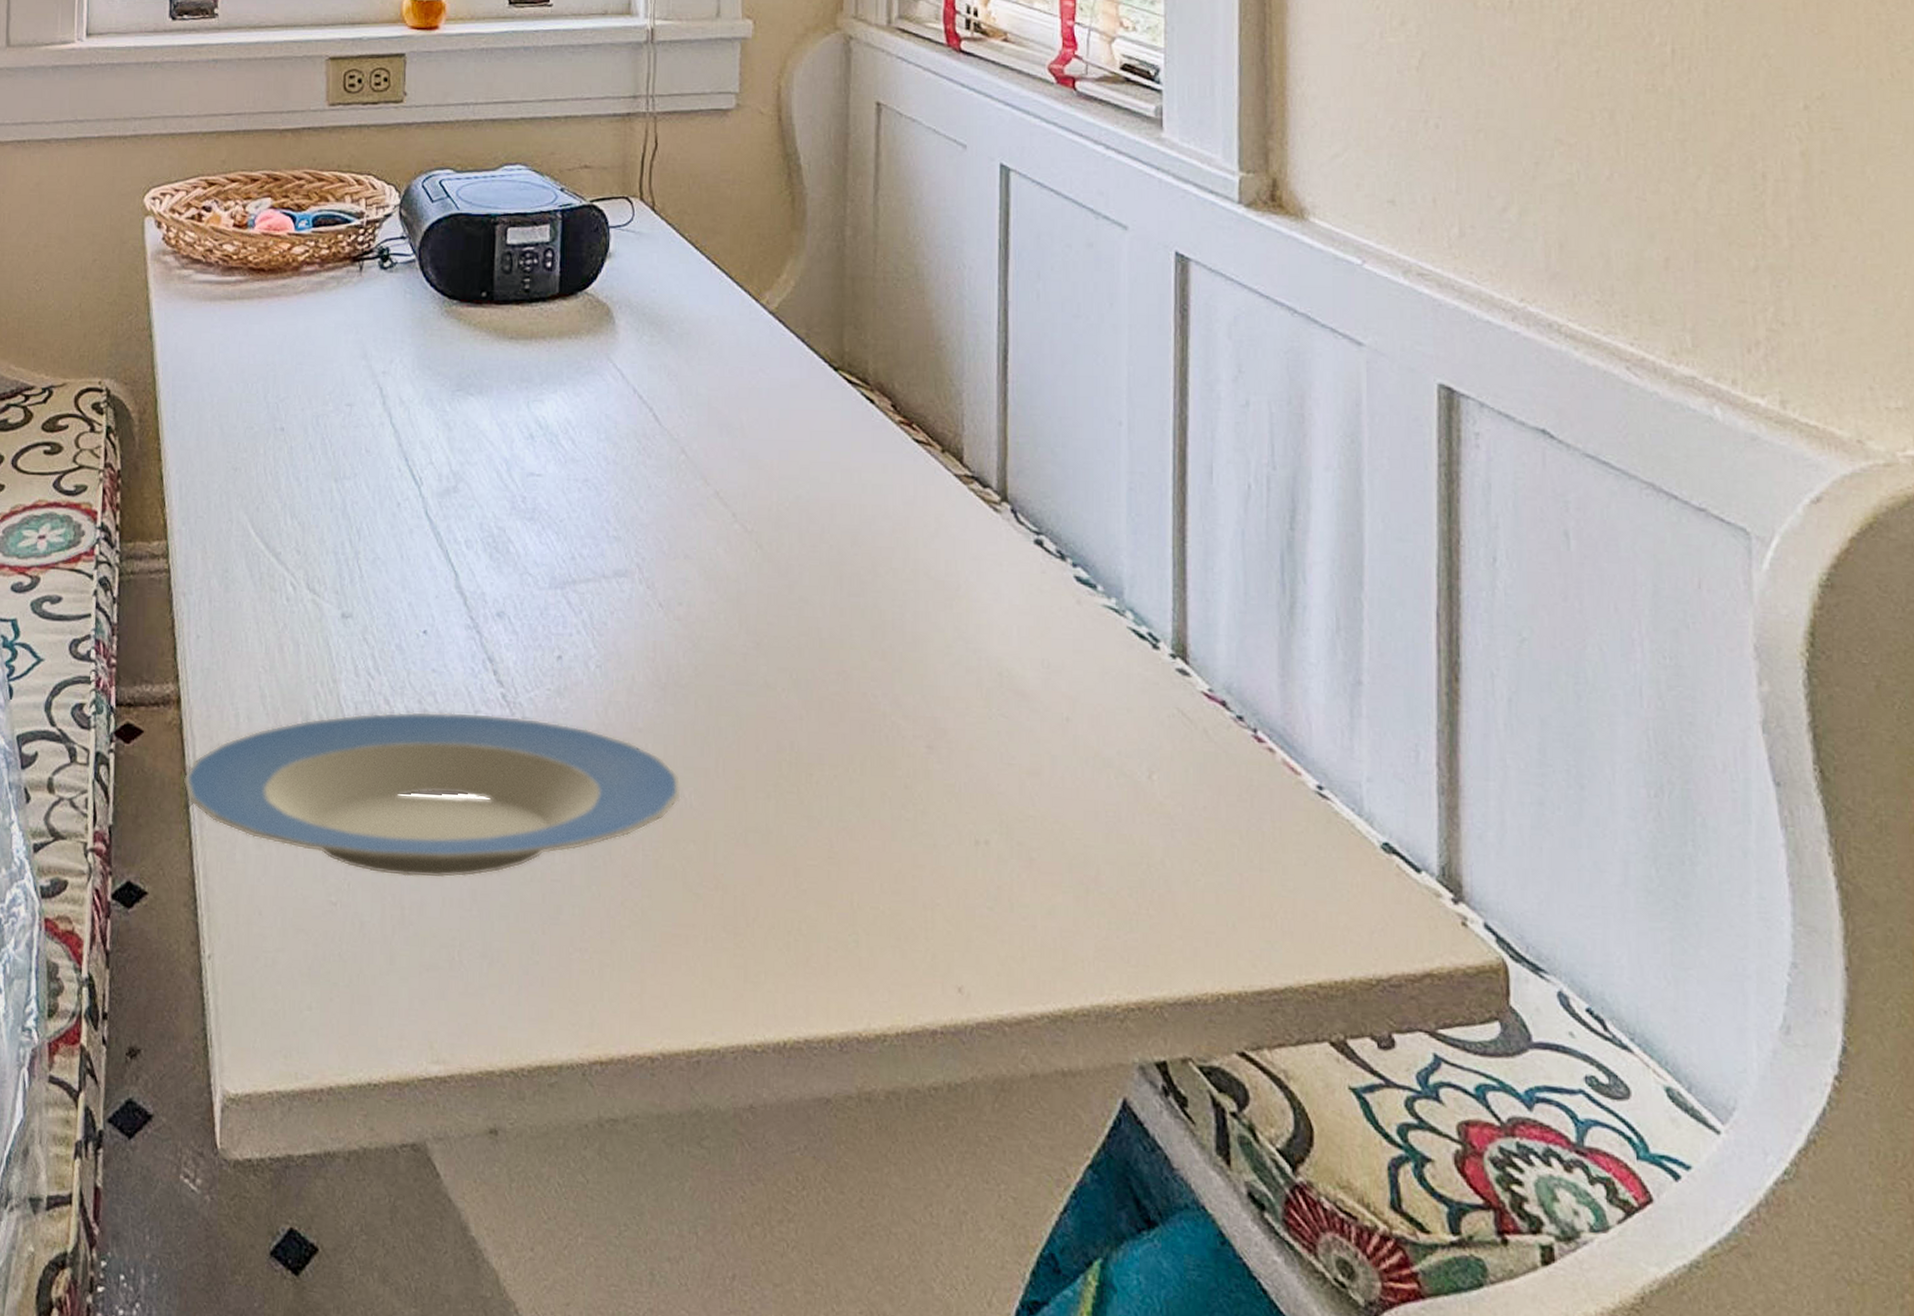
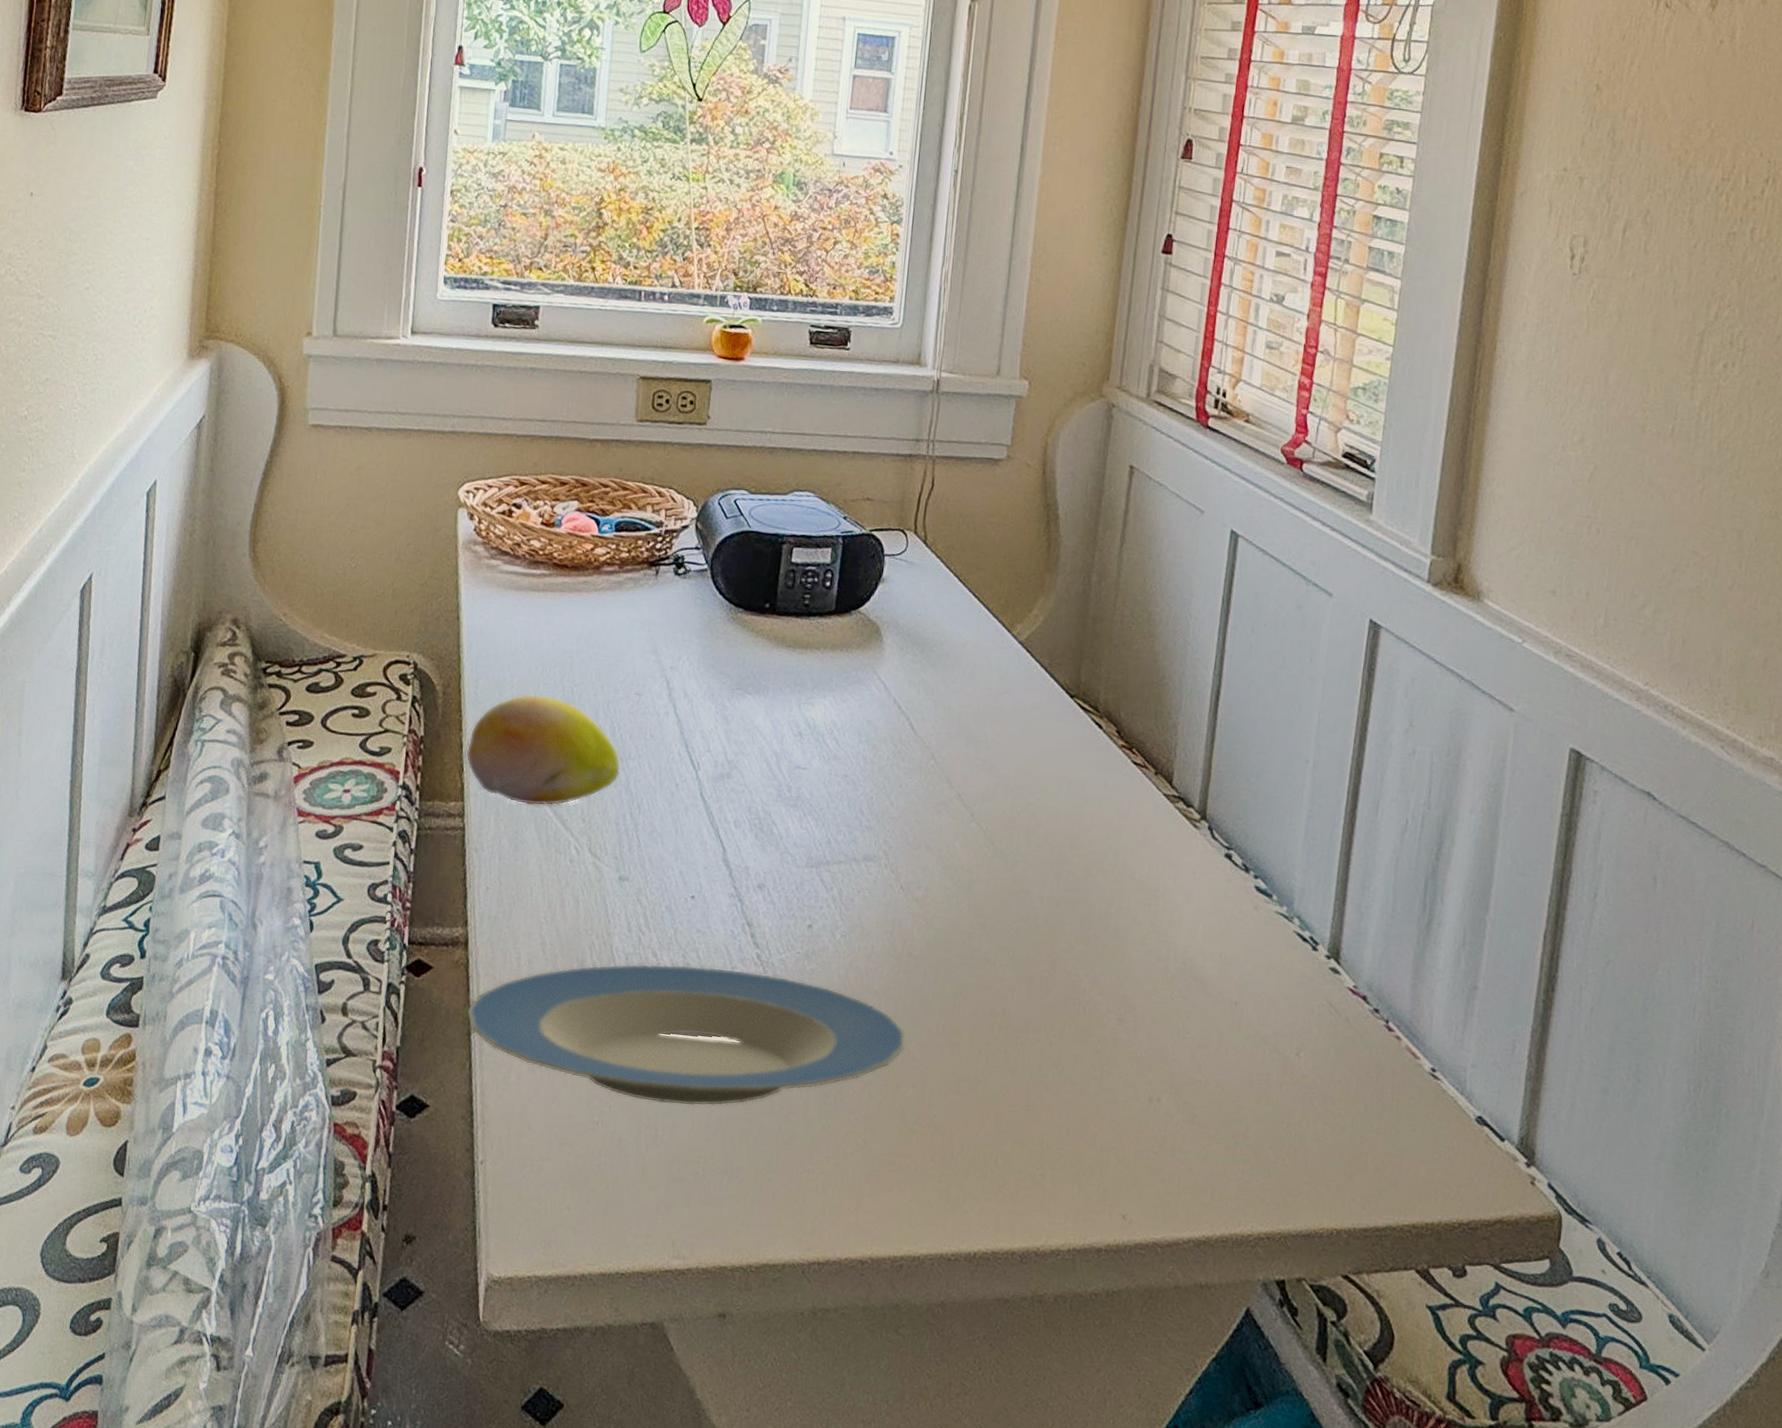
fruit: none [167,414,336,539] -> present [466,694,621,806]

